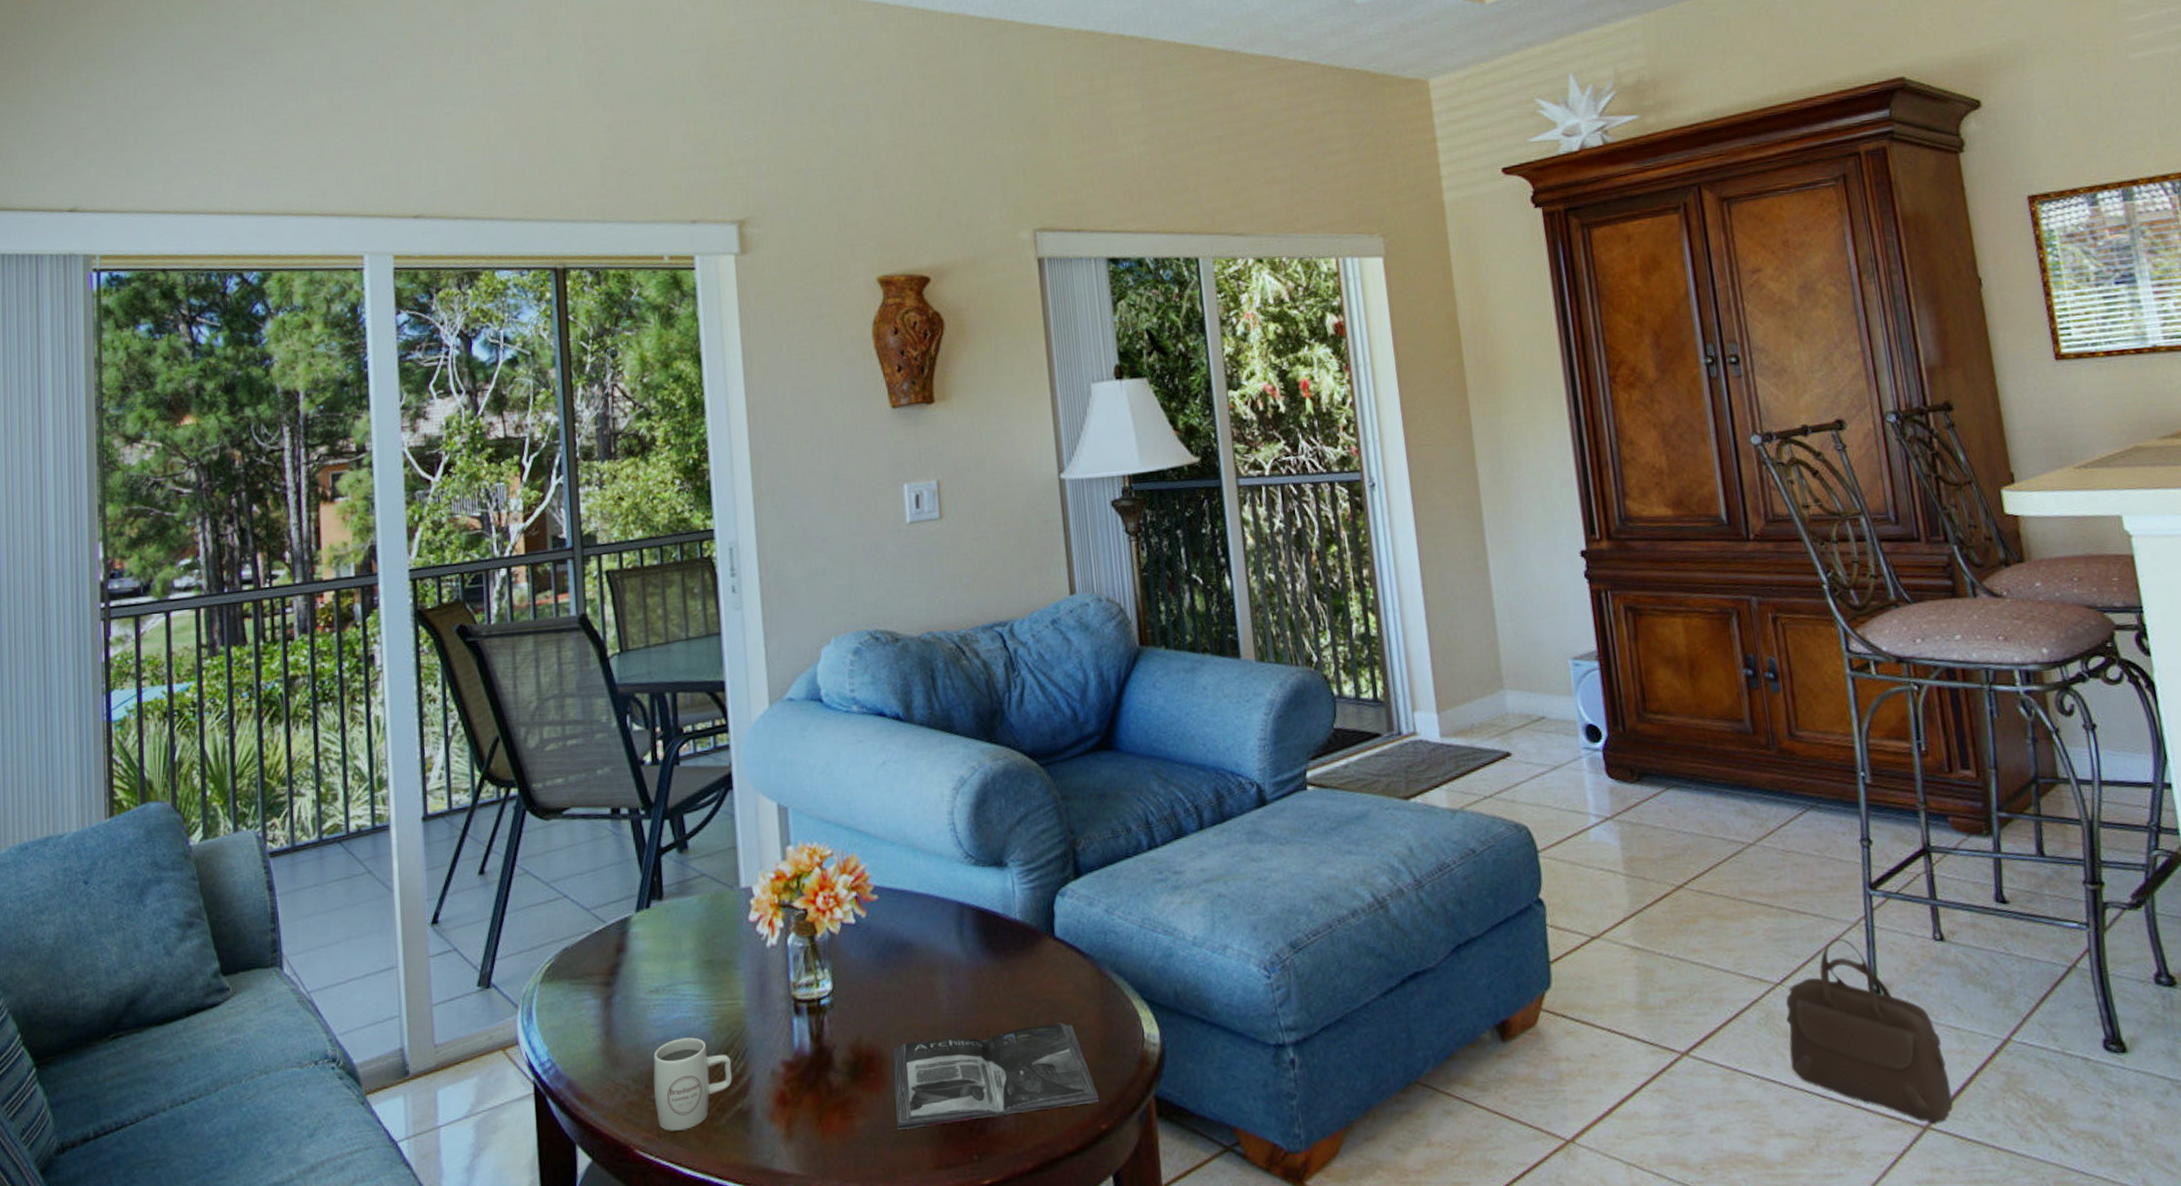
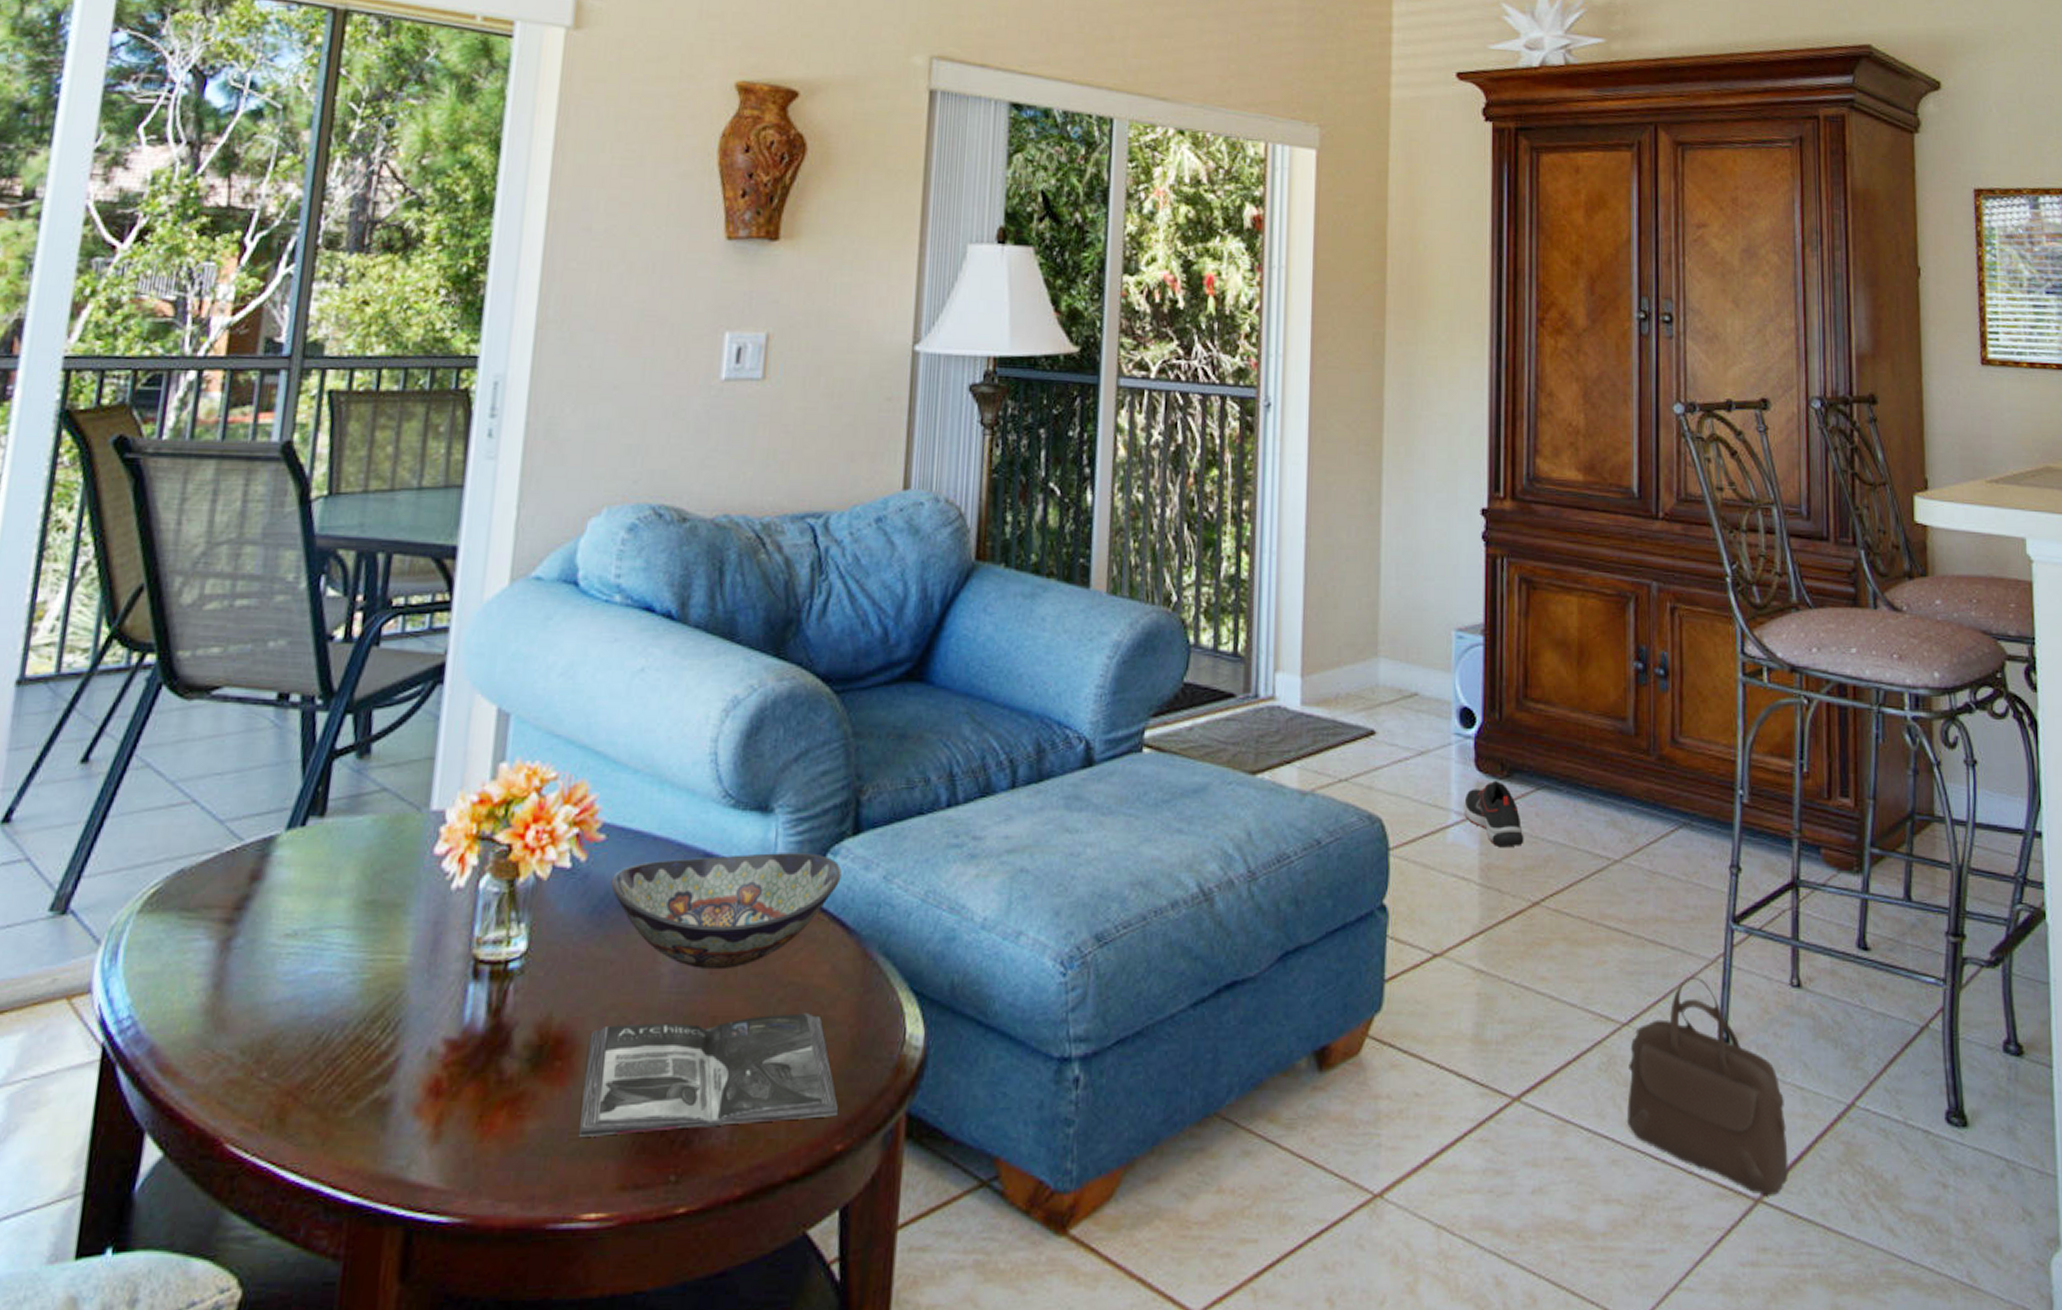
mug: present [653,1037,733,1131] -> none [263,999,378,1122]
decorative bowl: none [888,896,1071,994] -> present [610,853,842,970]
athletic shoe: none [1600,785,1661,841] -> present [1464,781,1524,846]

